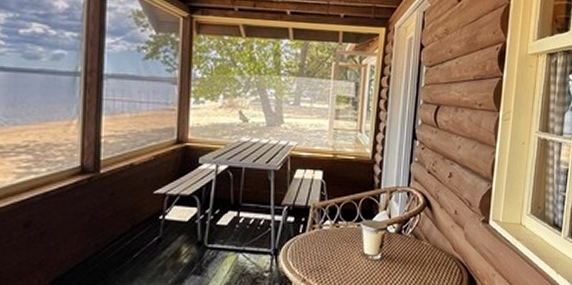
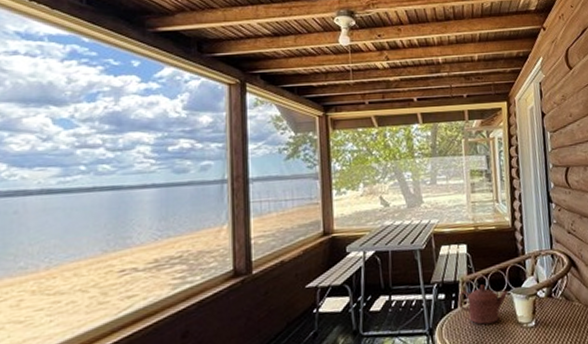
teapot: none [307,213,360,251] -> present [458,284,510,325]

